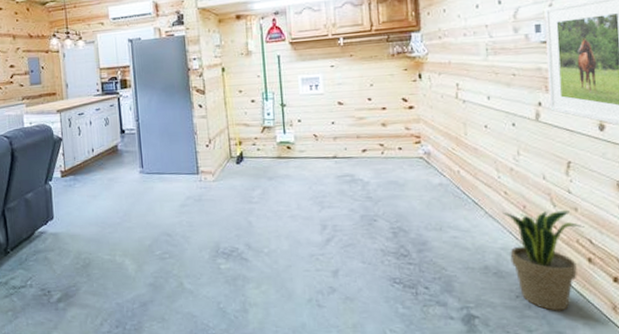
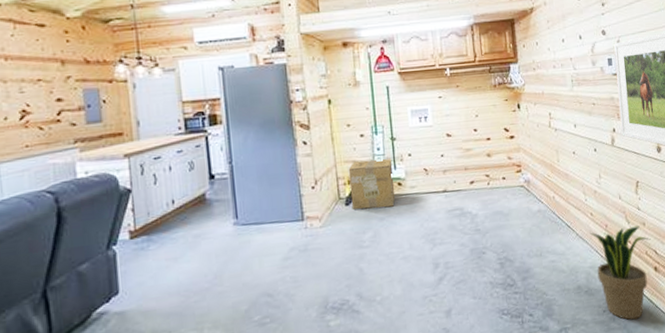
cardboard box: none [239,123,284,169] -> present [348,158,396,210]

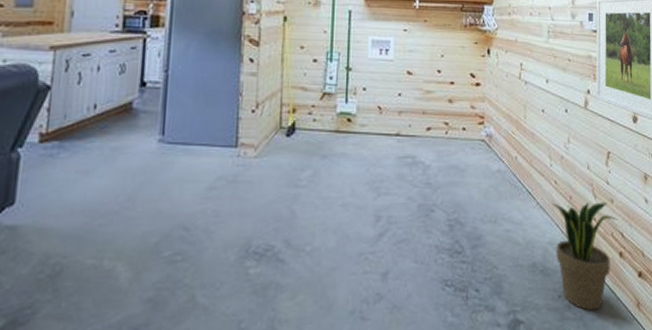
cardboard box: present [348,158,396,210] -> none [293,88,345,145]

